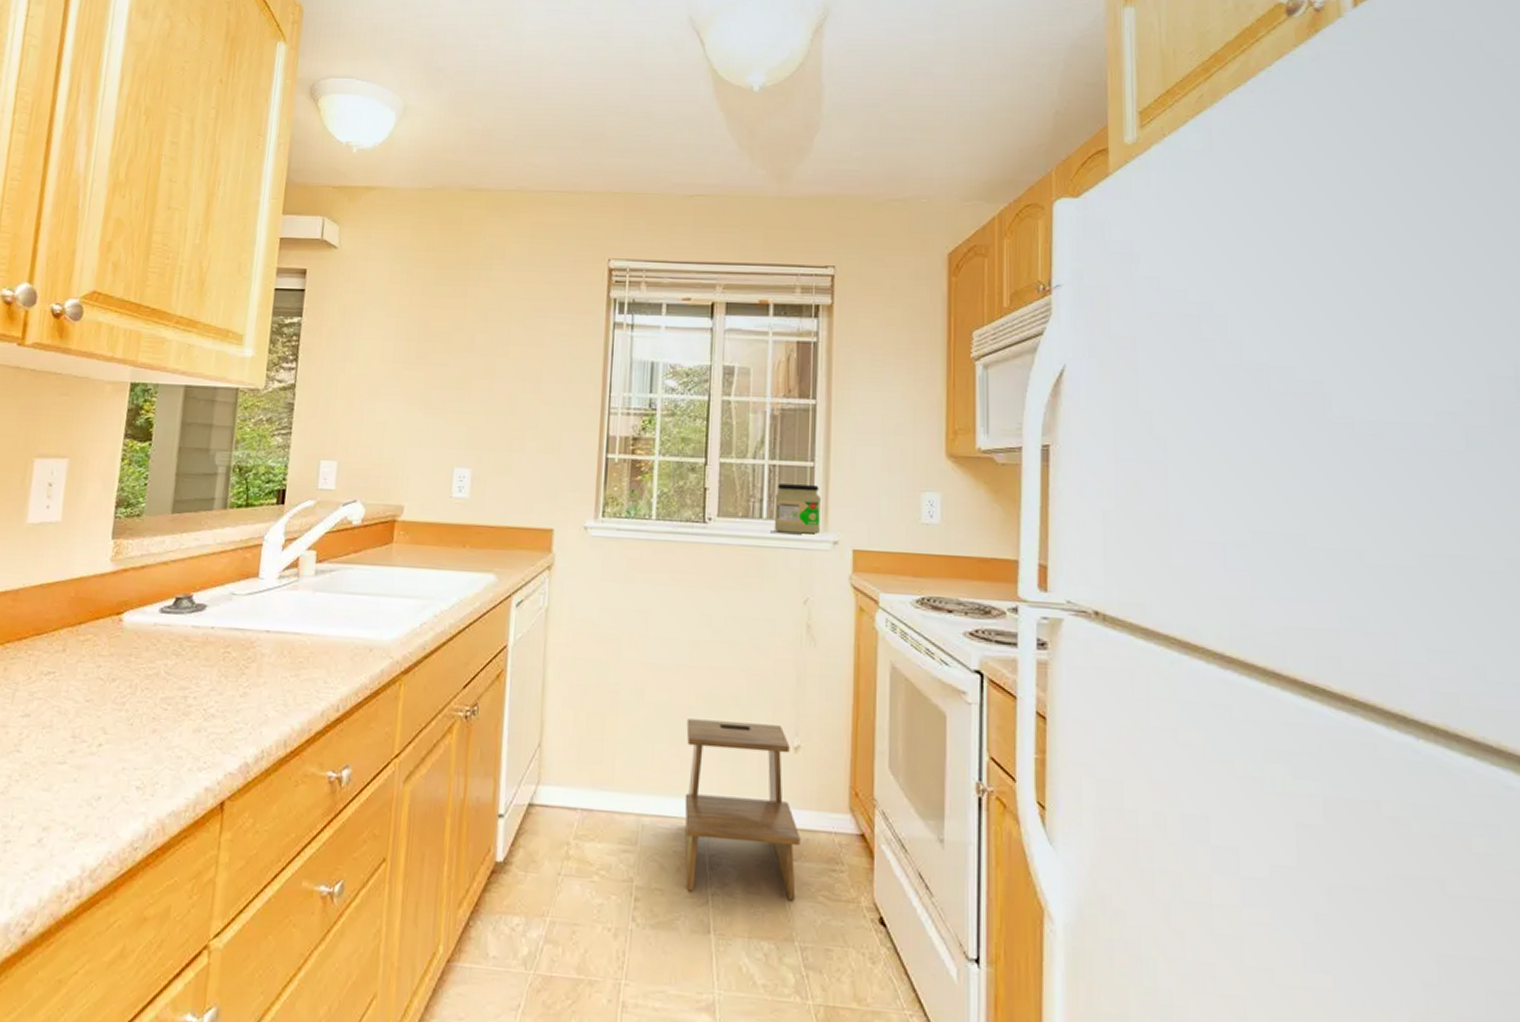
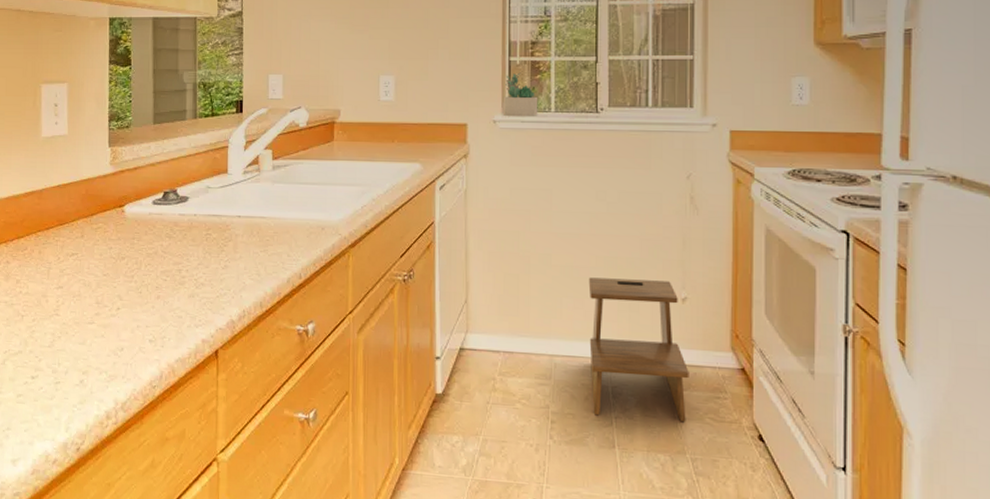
succulent plant: none [595,472,638,525] -> present [502,72,538,117]
jar: present [774,484,822,535] -> none [659,76,701,119]

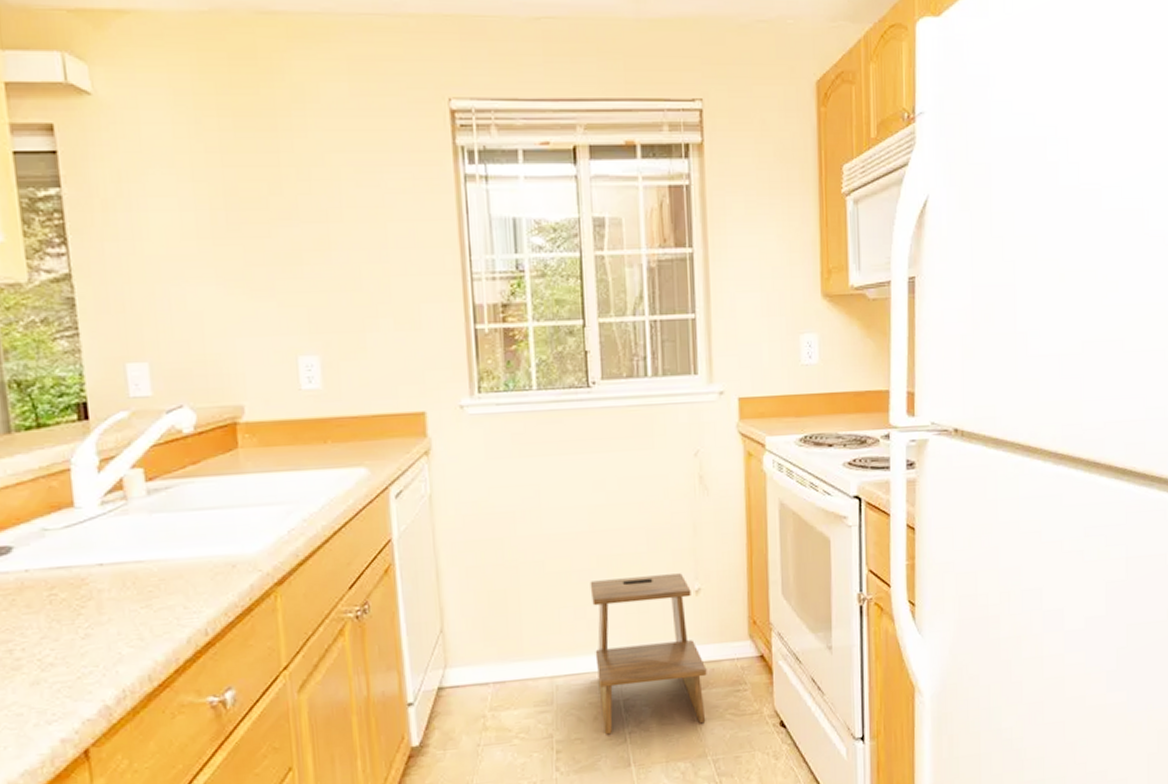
succulent plant: present [502,72,538,117] -> none [470,343,517,400]

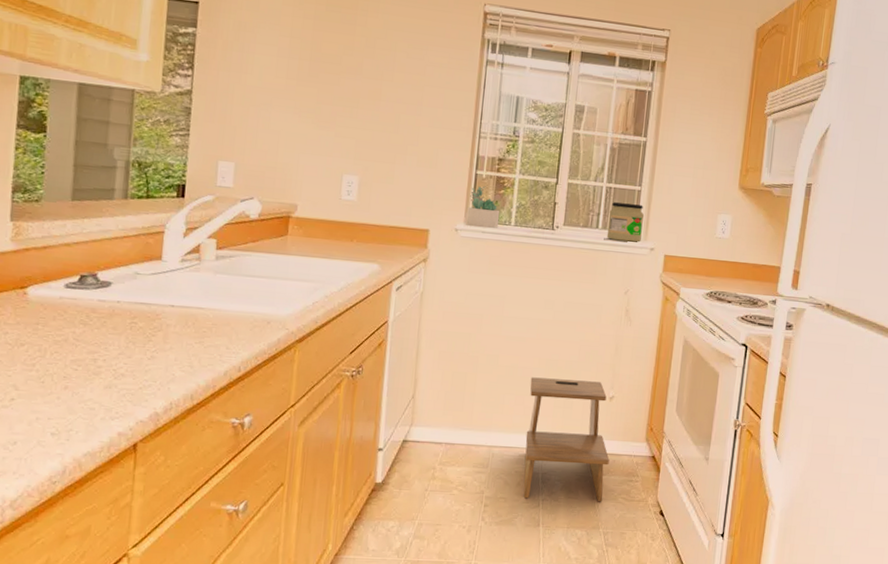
succulent plant: none [470,343,517,400] -> present [465,186,500,229]
jar: none [658,338,705,389] -> present [606,202,645,243]

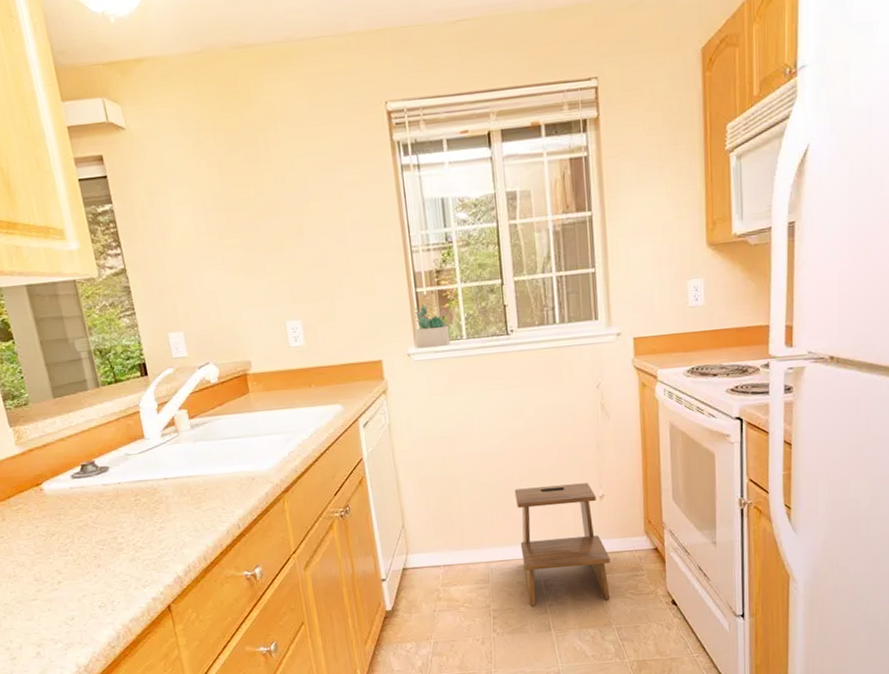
jar: present [606,202,645,243] -> none [564,288,605,333]

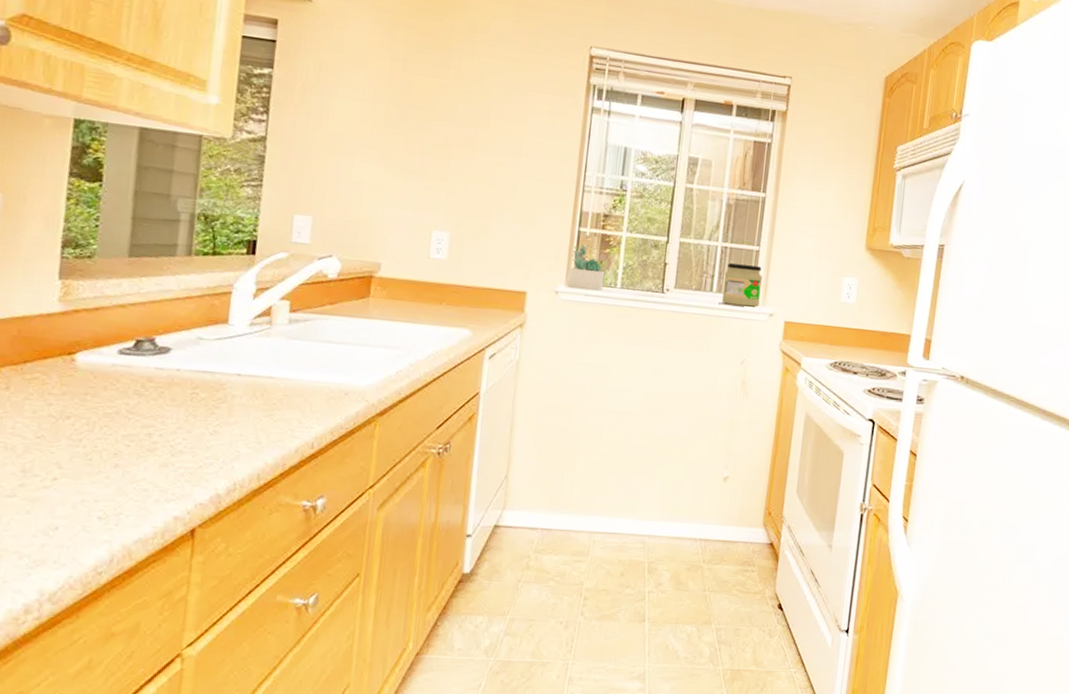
step stool: present [514,483,611,607] -> none [627,455,723,595]
jar: none [564,288,605,333] -> present [721,263,763,307]

